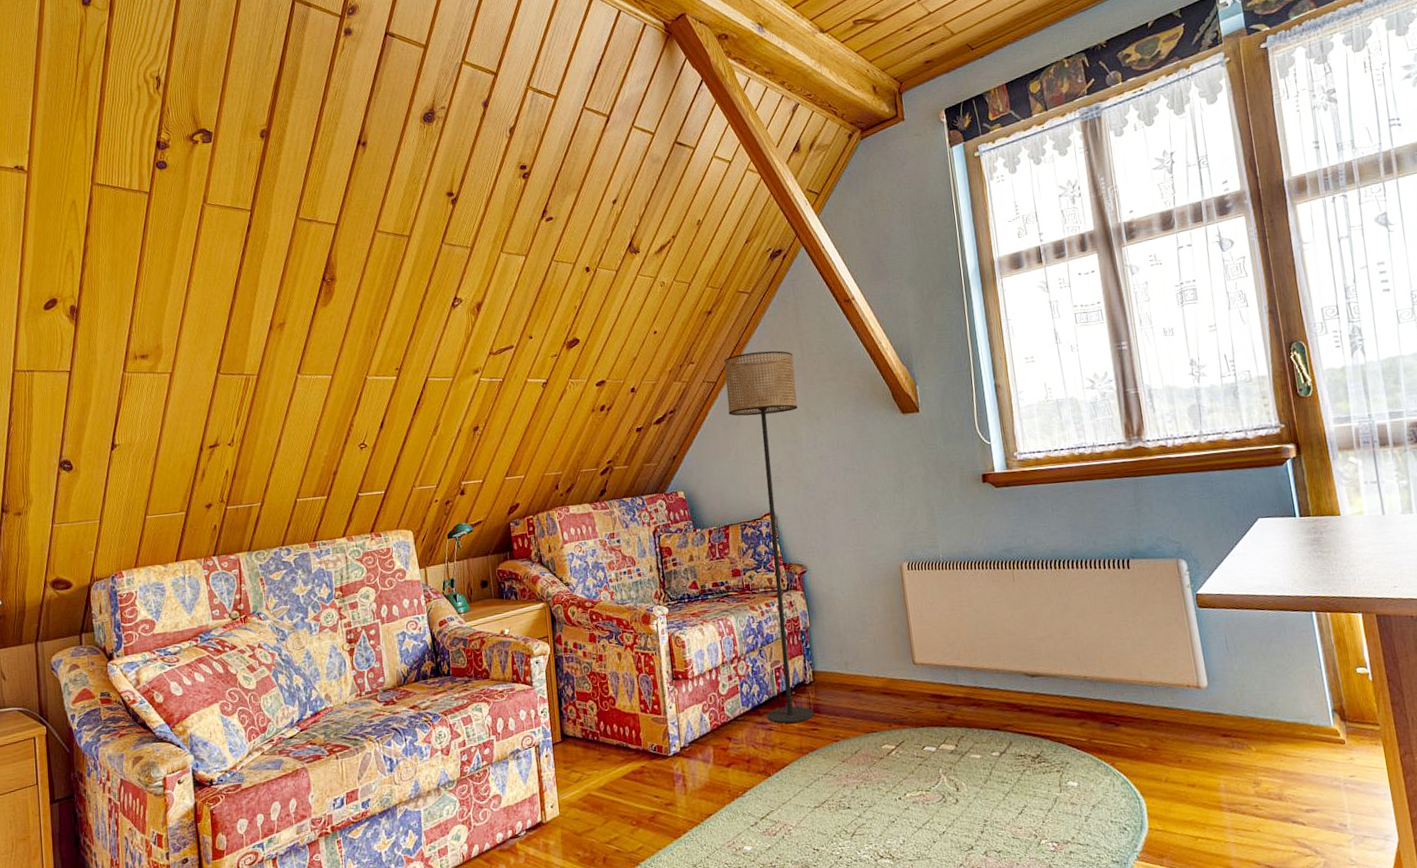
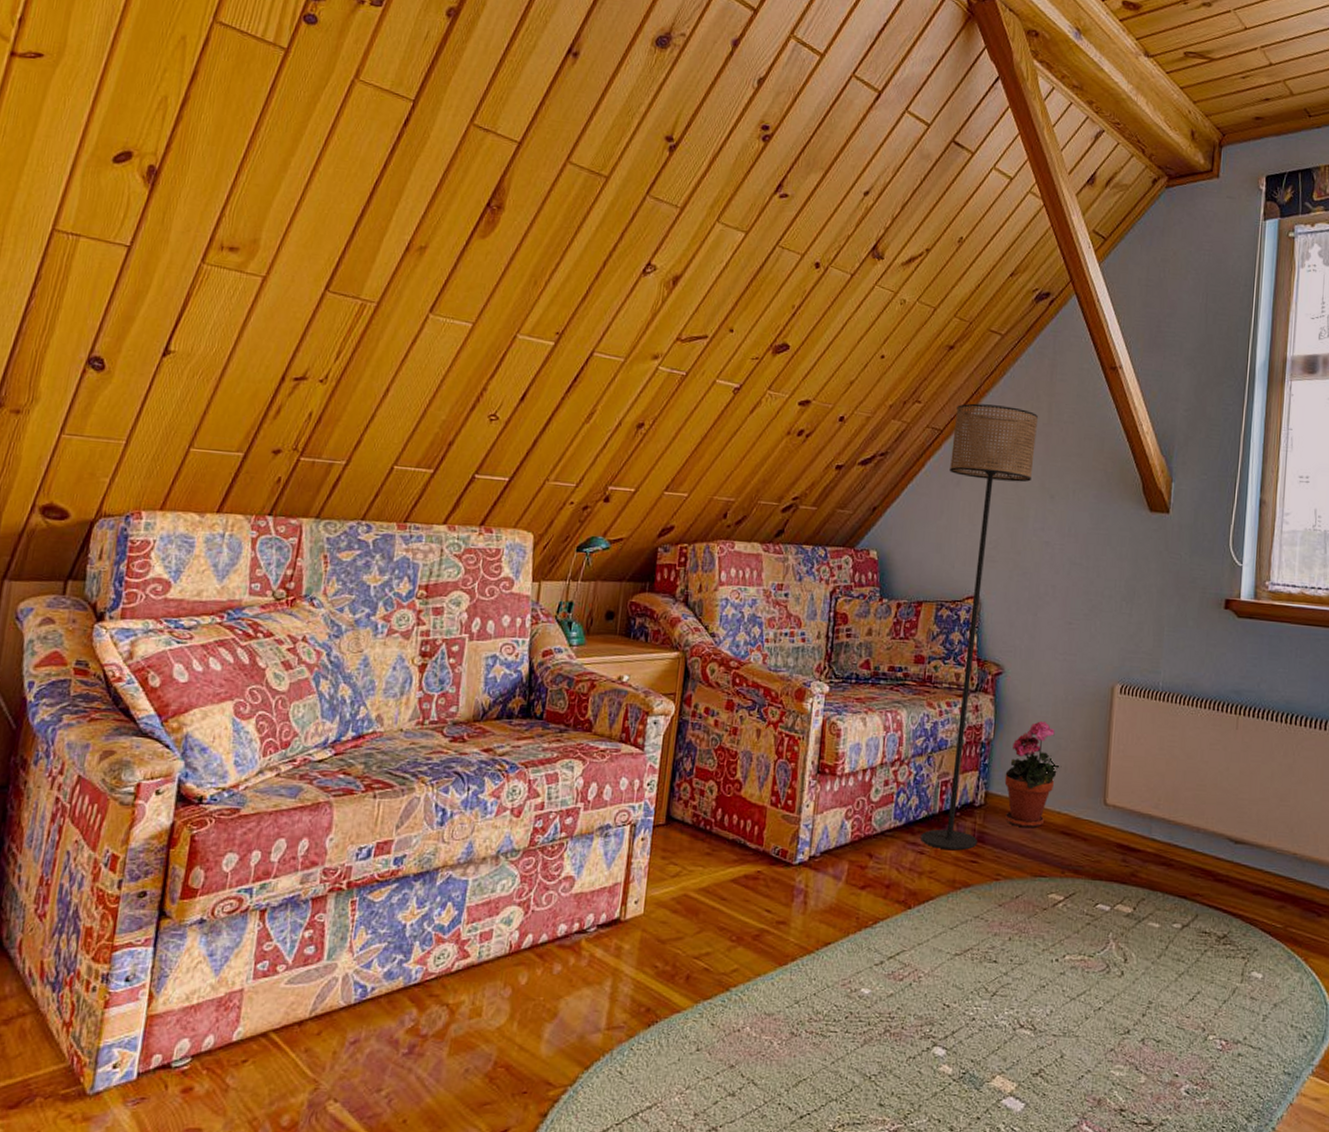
potted plant: none [825,605,871,695] -> present [1004,721,1062,829]

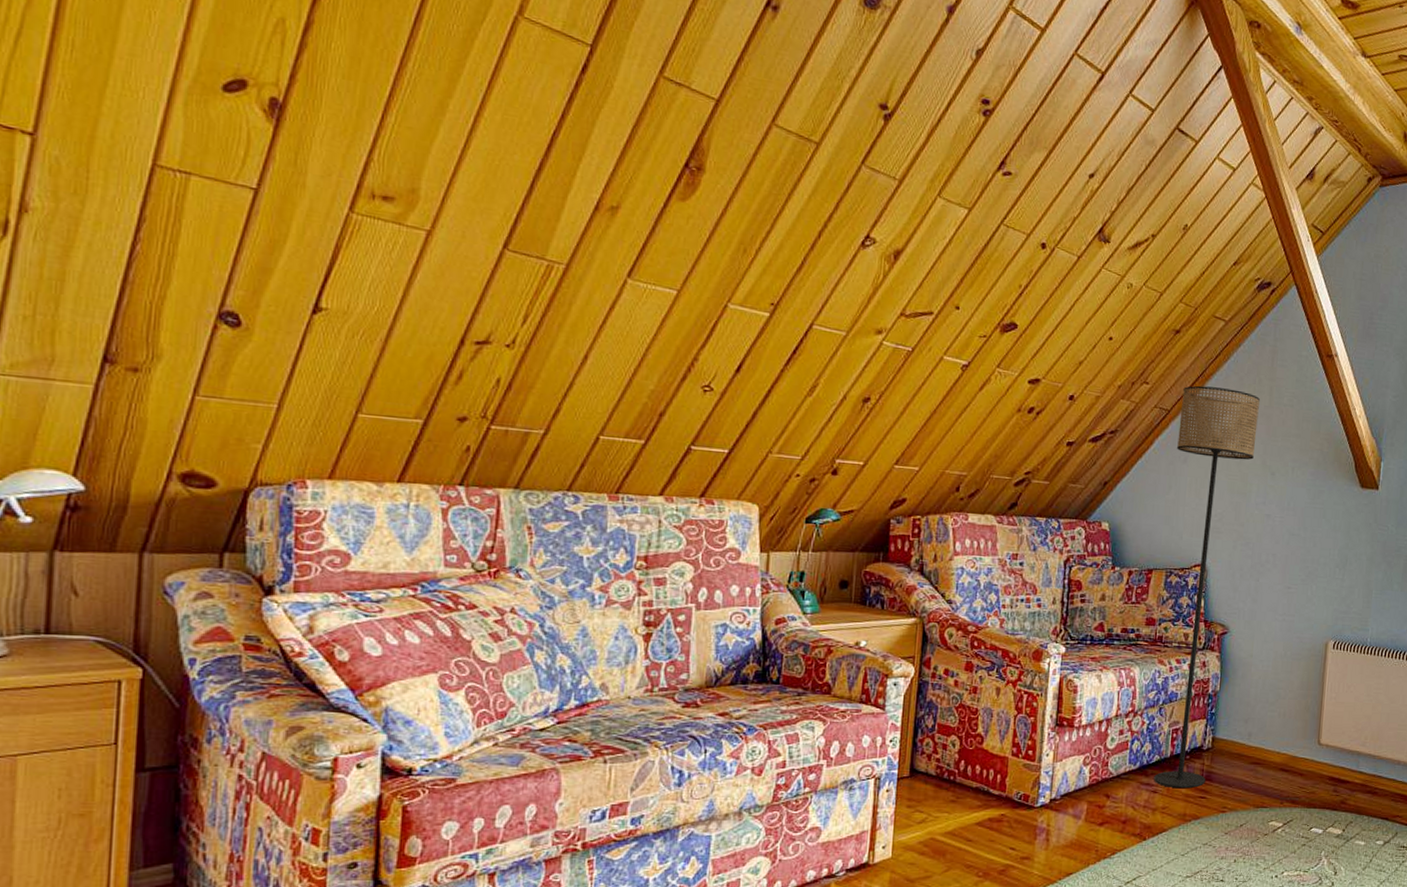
potted plant: present [1004,721,1062,829] -> none [1230,674,1281,767]

